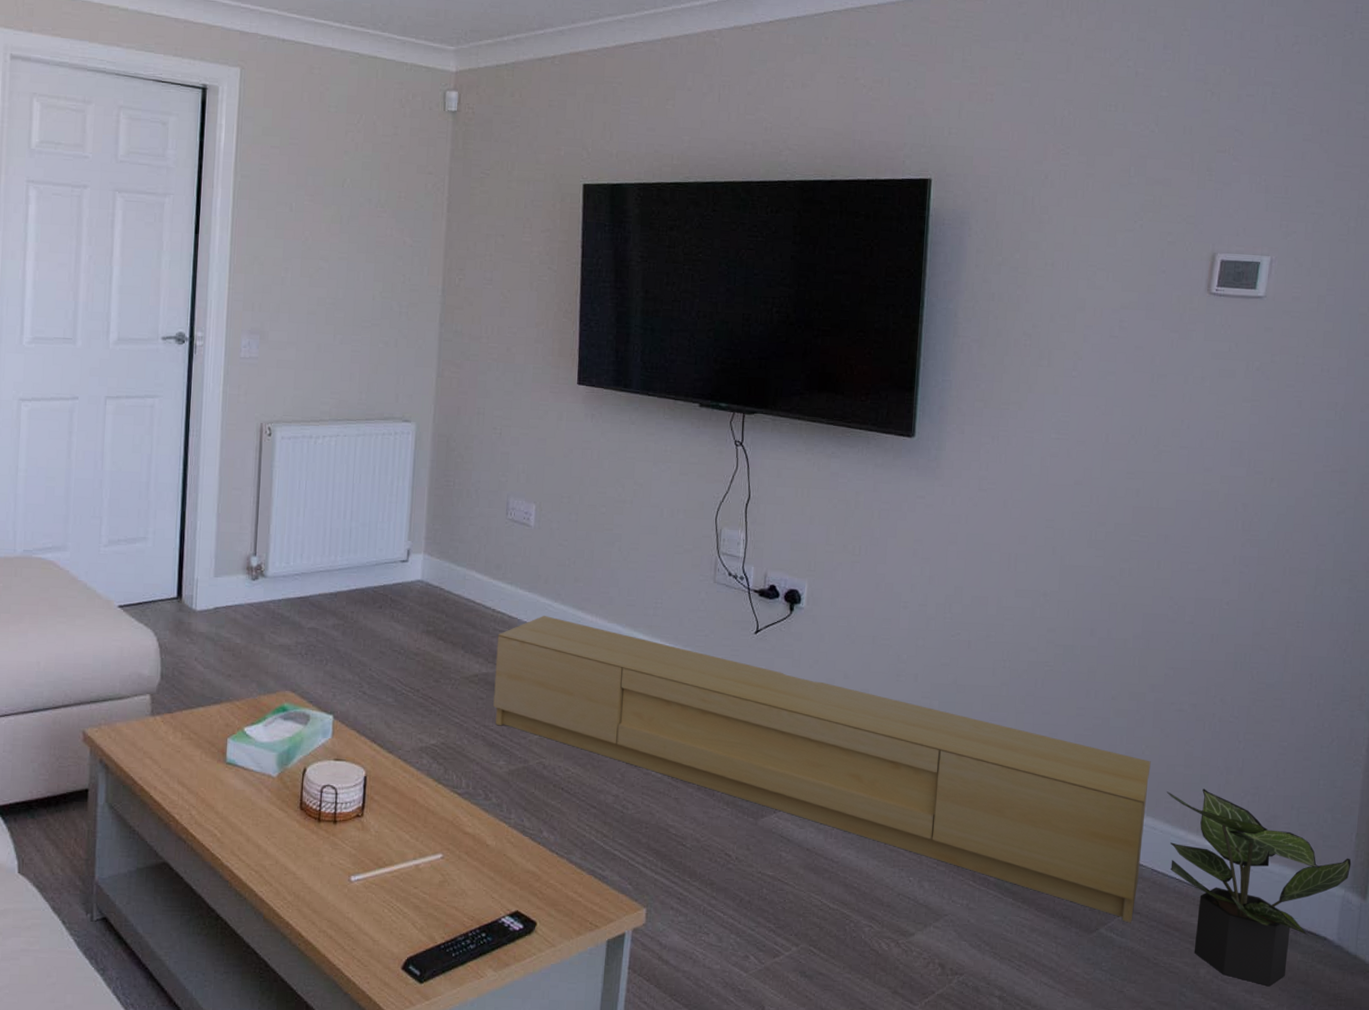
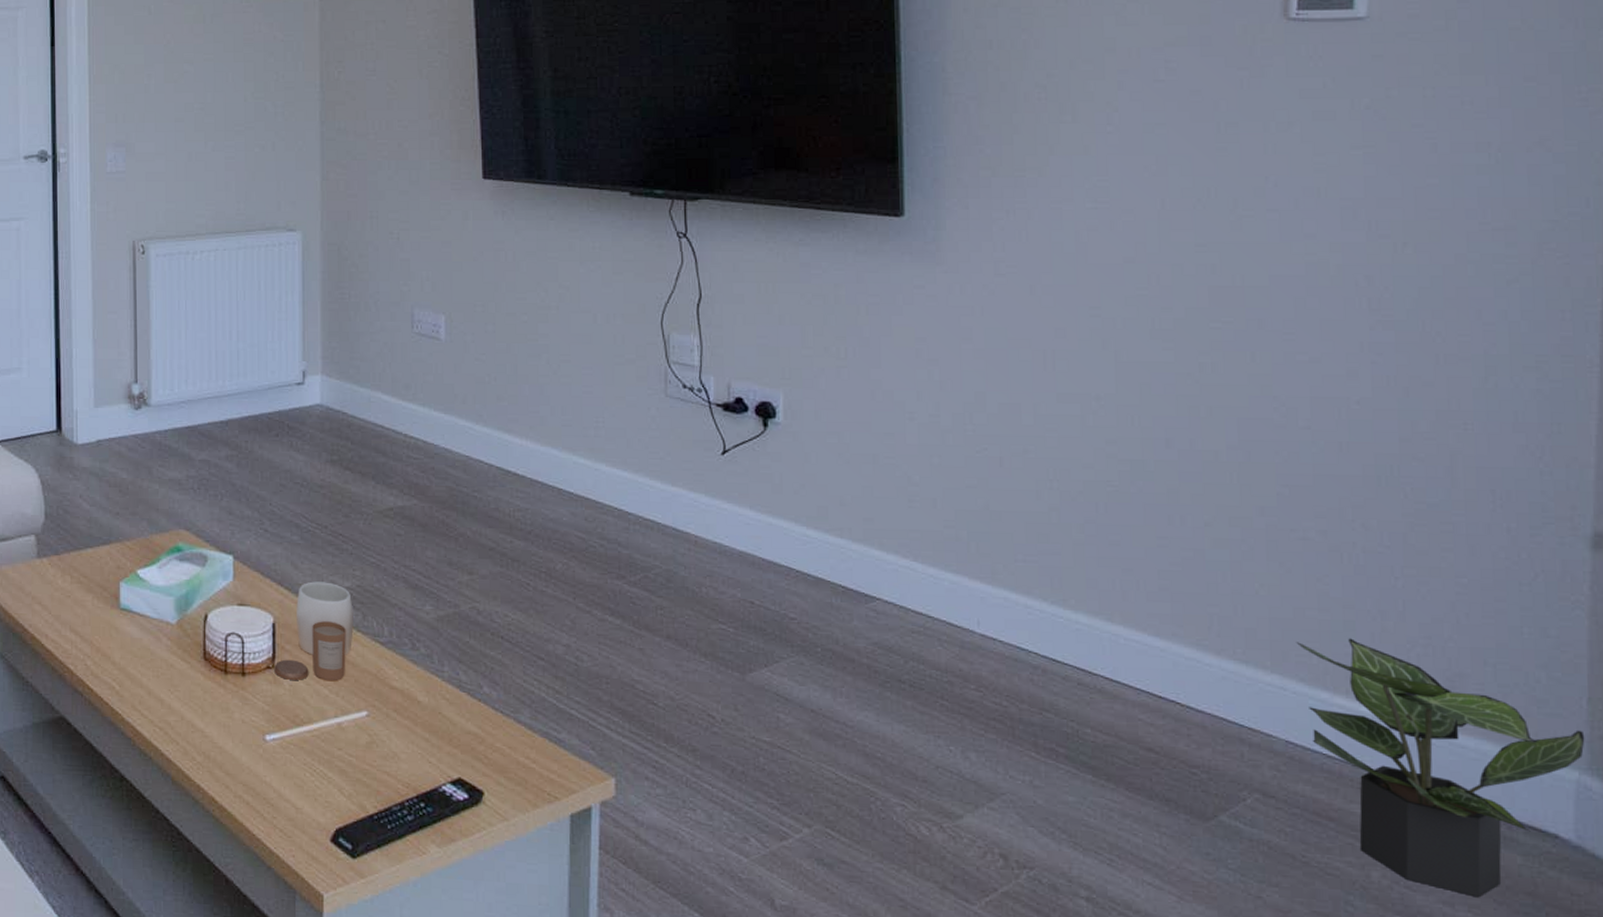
candle: none [363,774,430,828] -> present [274,621,347,682]
mug: none [385,739,437,805] -> present [296,581,354,655]
tv stand: present [493,616,1151,923] -> none [412,440,1270,810]

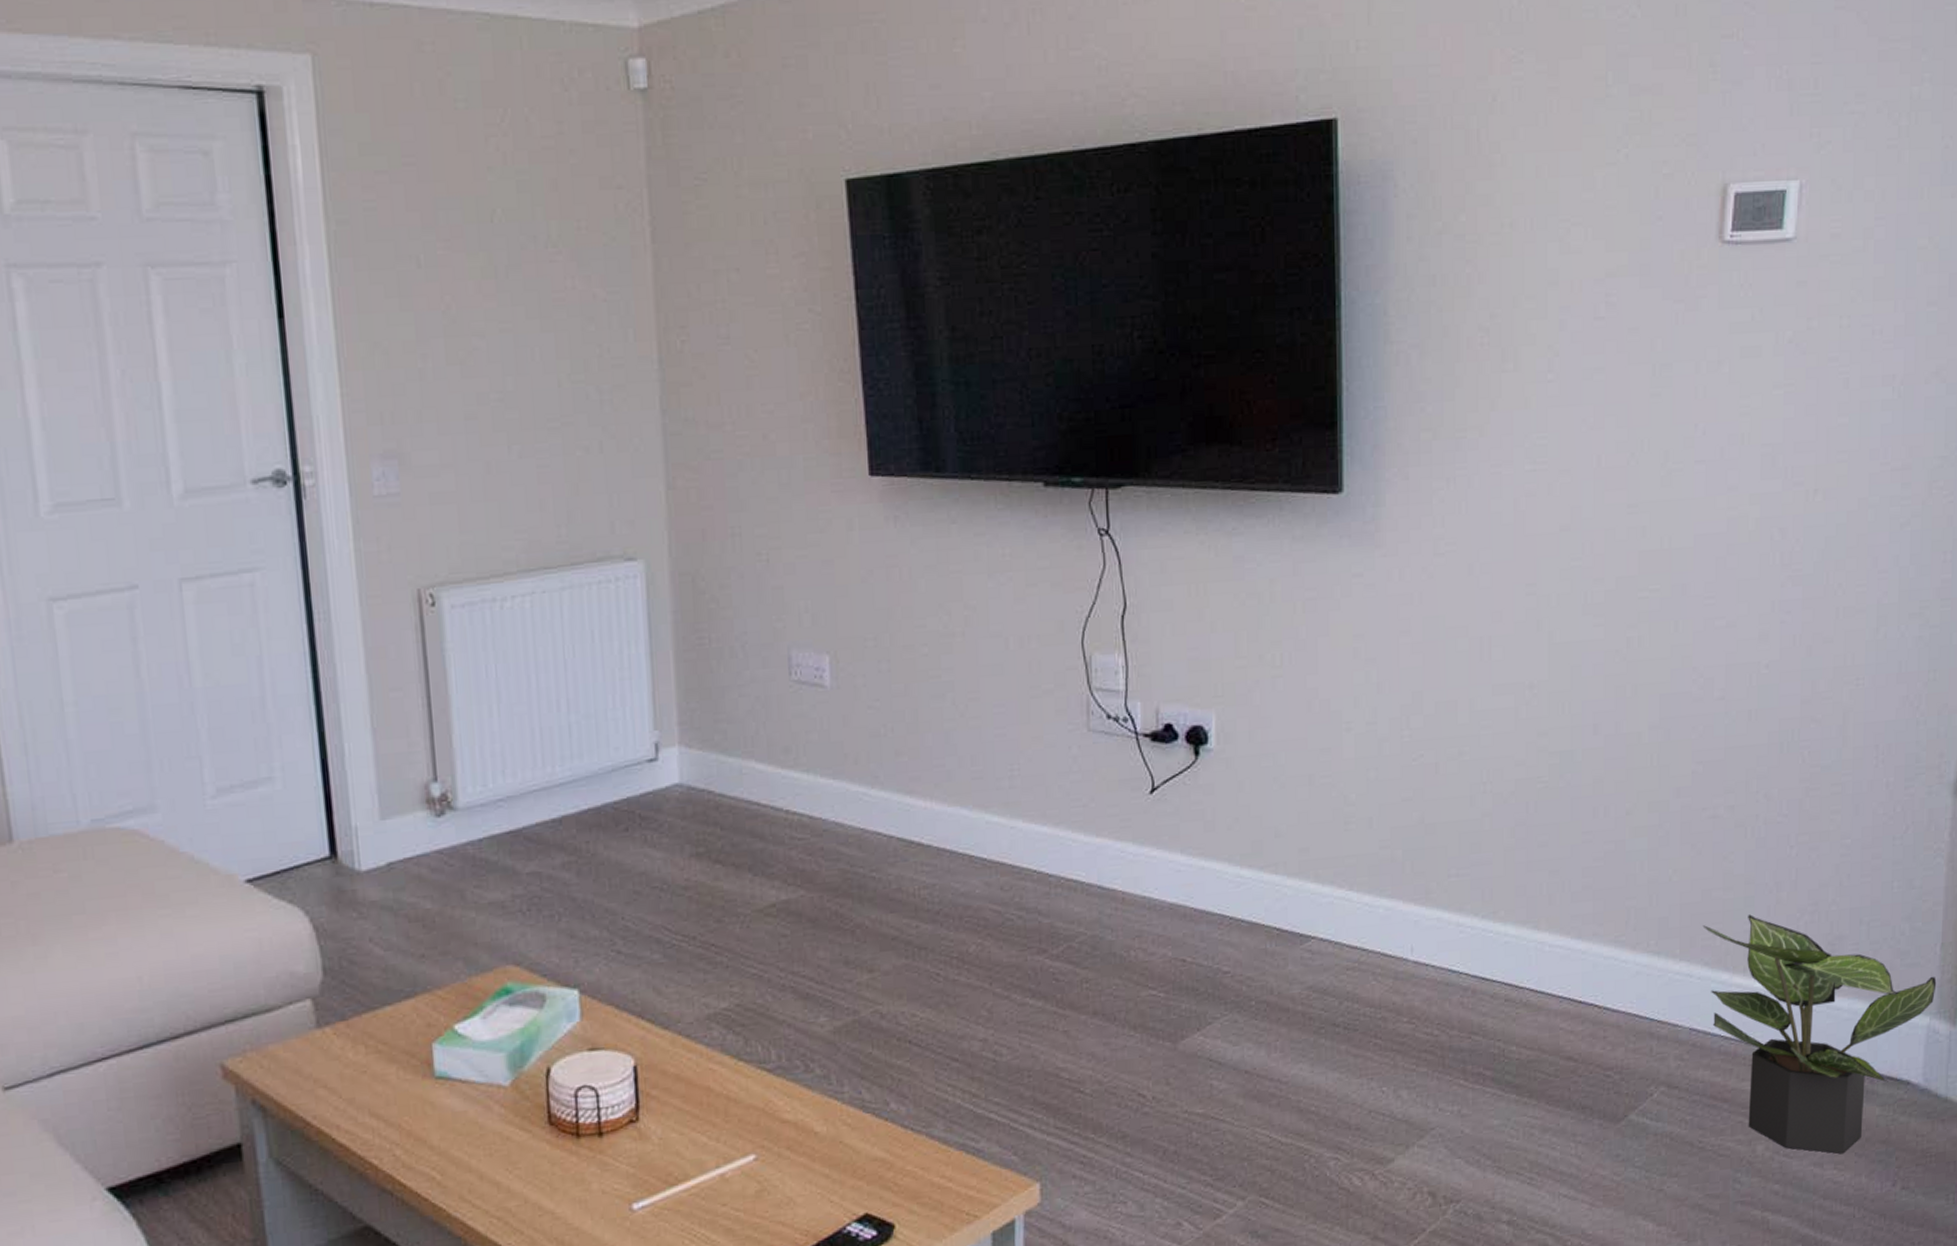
candle: present [274,621,347,682] -> none [638,1053,727,1133]
mug: present [296,581,354,655] -> none [662,1005,734,1098]

